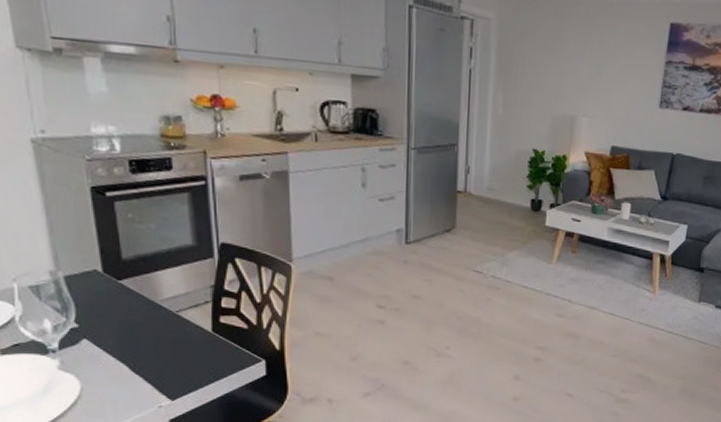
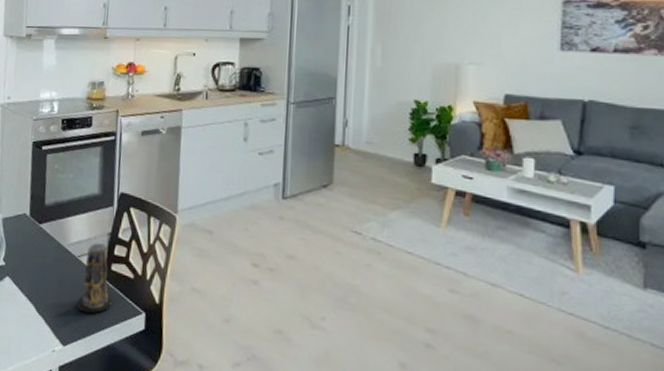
candle: none [182,296,224,367] -> present [77,243,112,314]

